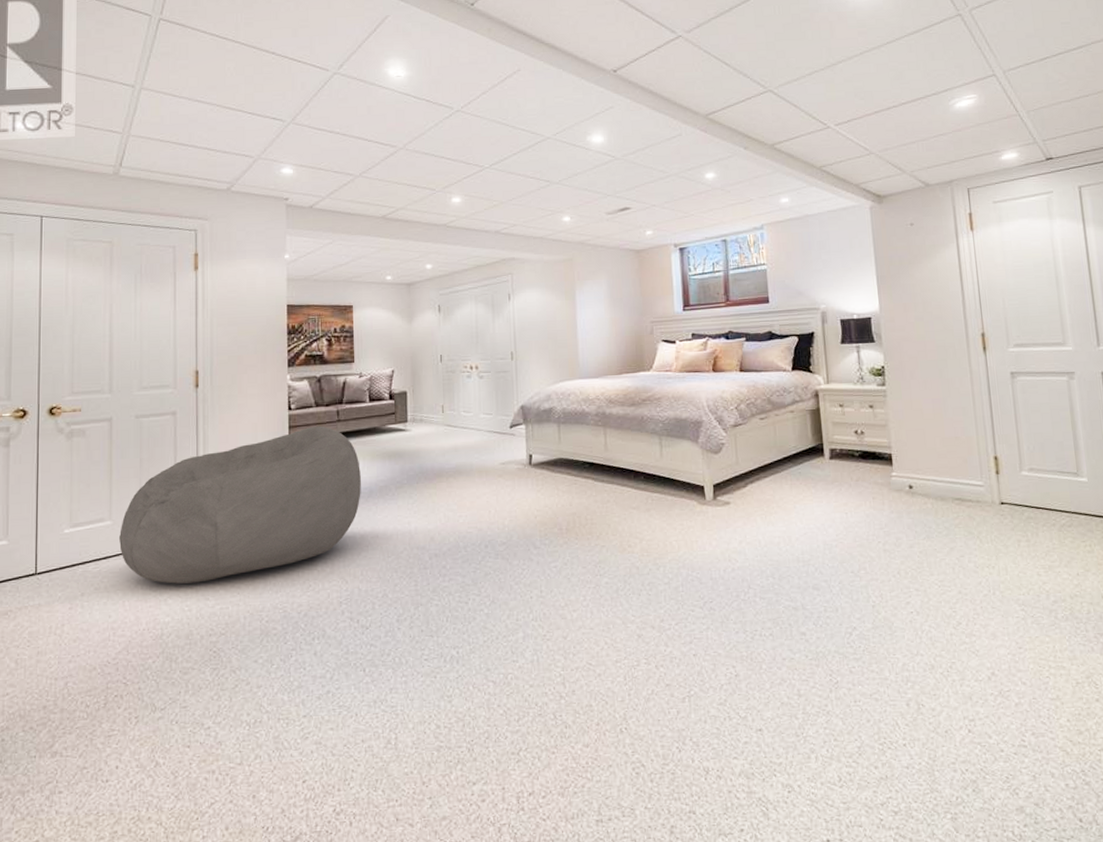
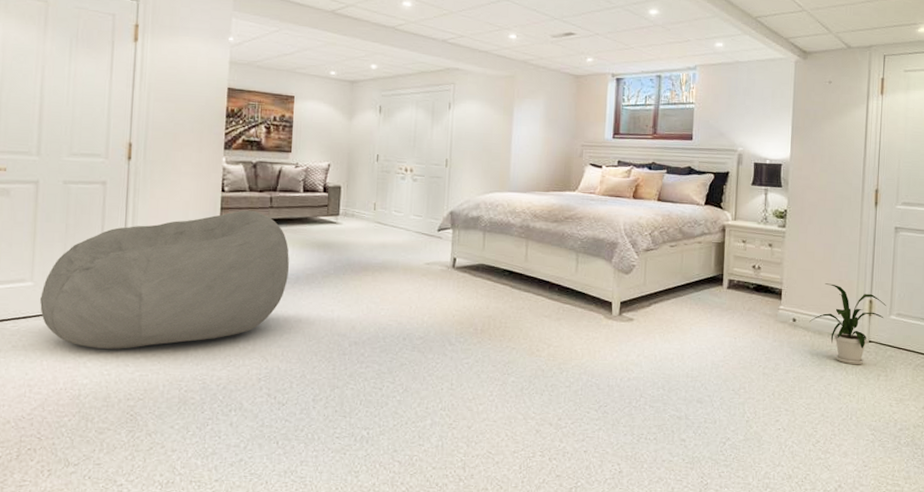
house plant: none [928,442,1015,532] -> present [809,283,887,365]

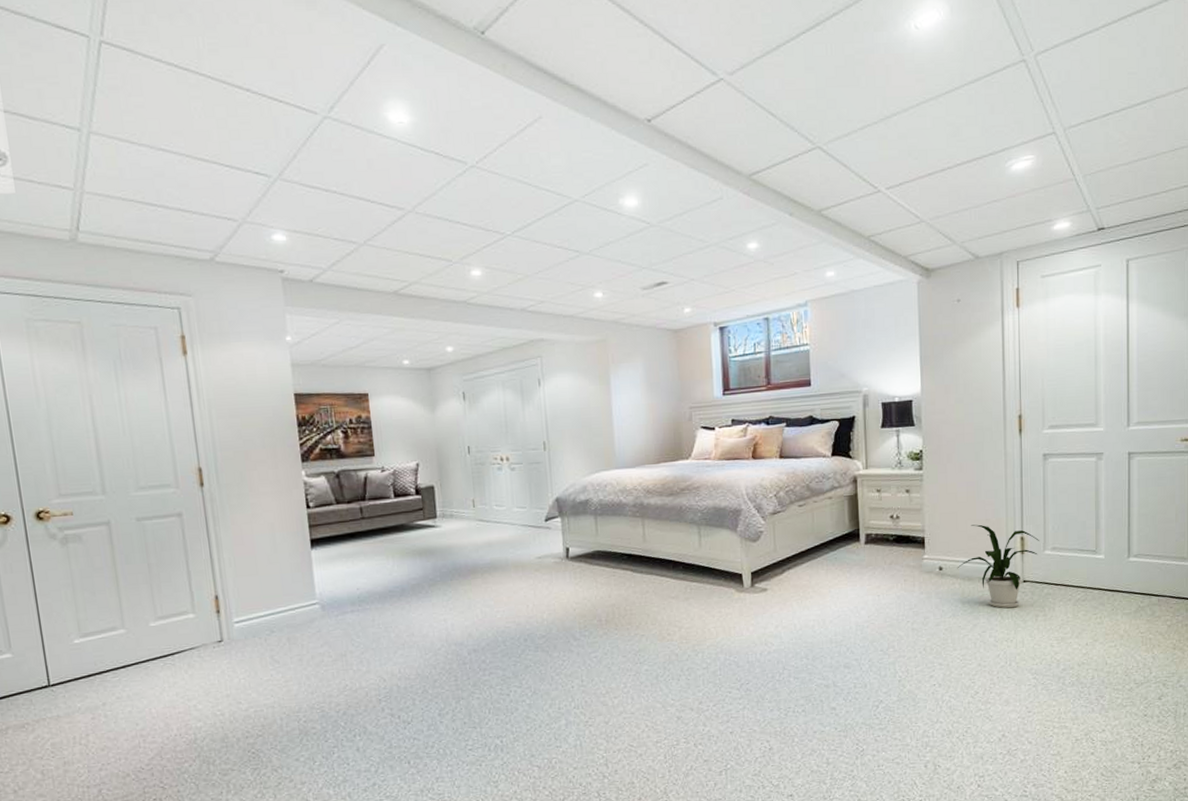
bean bag chair: present [40,210,289,350] -> none [135,524,393,690]

